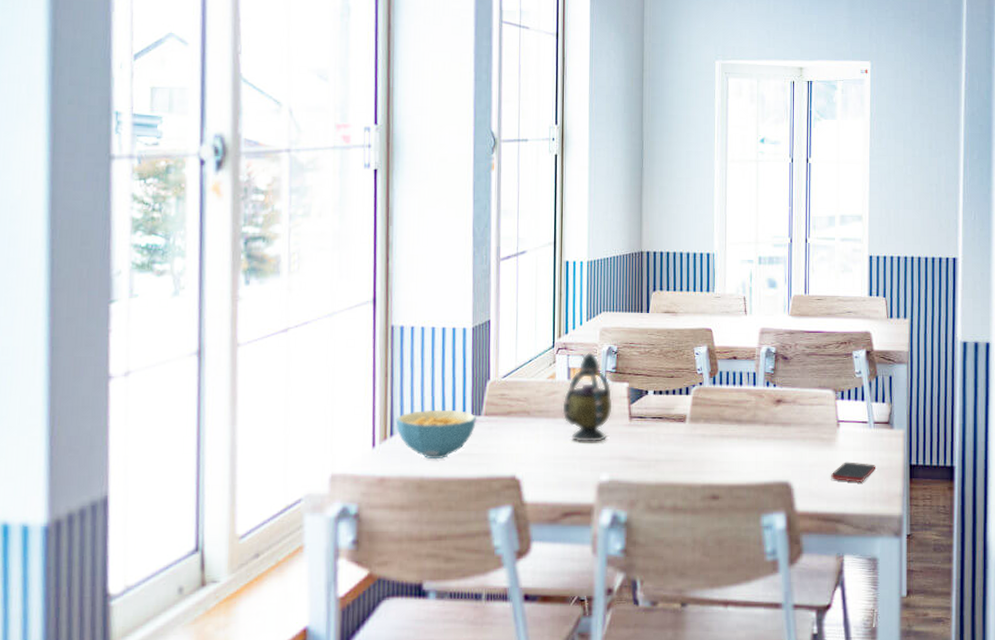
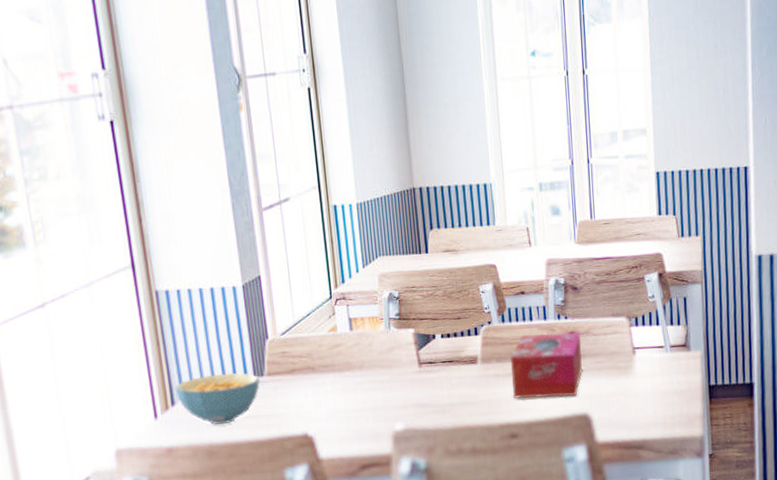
teapot: present [562,352,613,443] -> none [347,300,400,394]
tissue box: none [718,399,788,463] -> present [511,331,582,399]
cell phone: present [831,462,876,483] -> none [630,388,675,409]

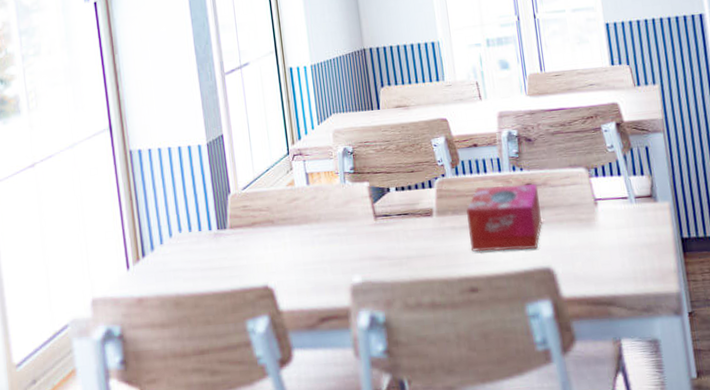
cereal bowl: present [175,373,261,425] -> none [145,226,224,276]

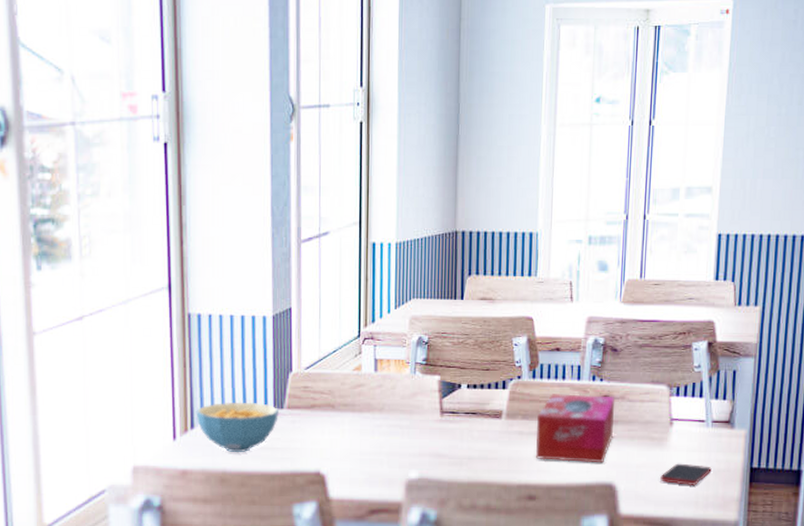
cereal bowl: none [145,226,224,276] -> present [196,401,280,452]
cell phone: none [595,241,644,263] -> present [660,463,712,486]

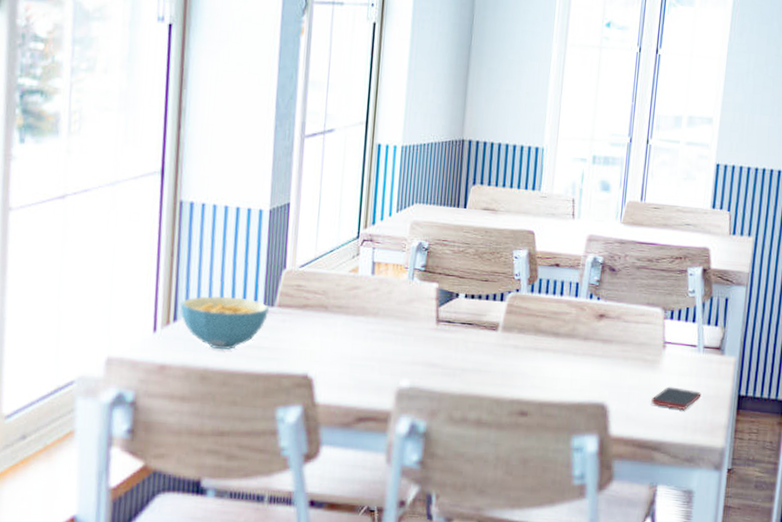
tissue box: present [536,394,616,463] -> none [530,309,611,383]

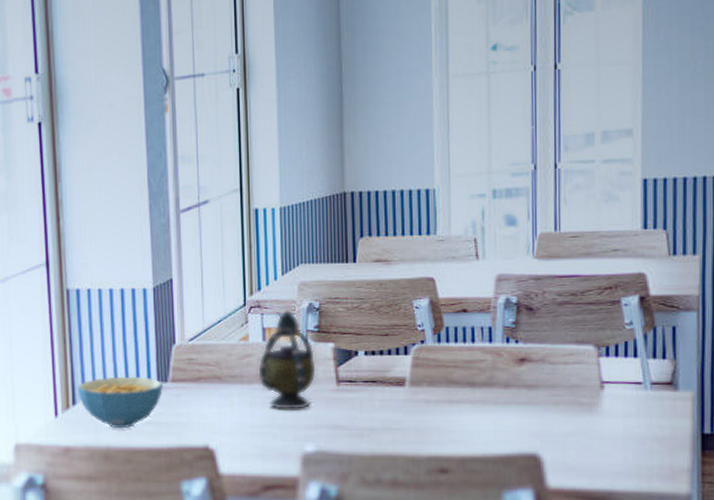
teapot: none [363,246,419,346] -> present [258,310,316,411]
cell phone: present [651,386,701,411] -> none [593,430,654,456]

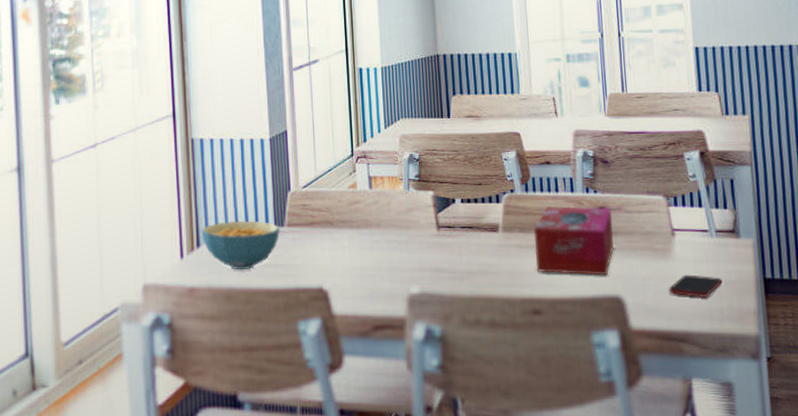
teapot: present [258,310,316,411] -> none [366,160,418,254]
tissue box: none [446,358,534,432] -> present [534,206,614,276]
cell phone: none [593,430,654,456] -> present [669,274,723,299]

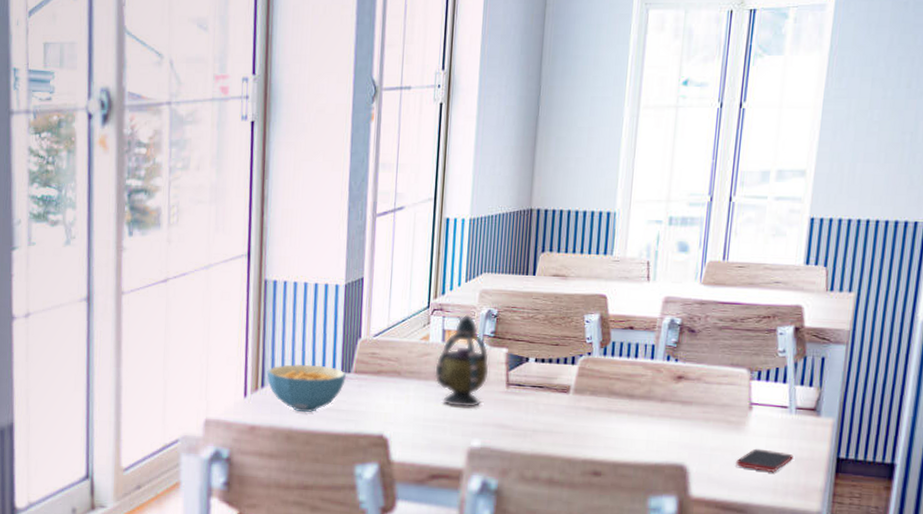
teapot: none [366,160,418,254] -> present [434,314,489,408]
tissue box: present [534,206,614,276] -> none [603,372,691,444]

